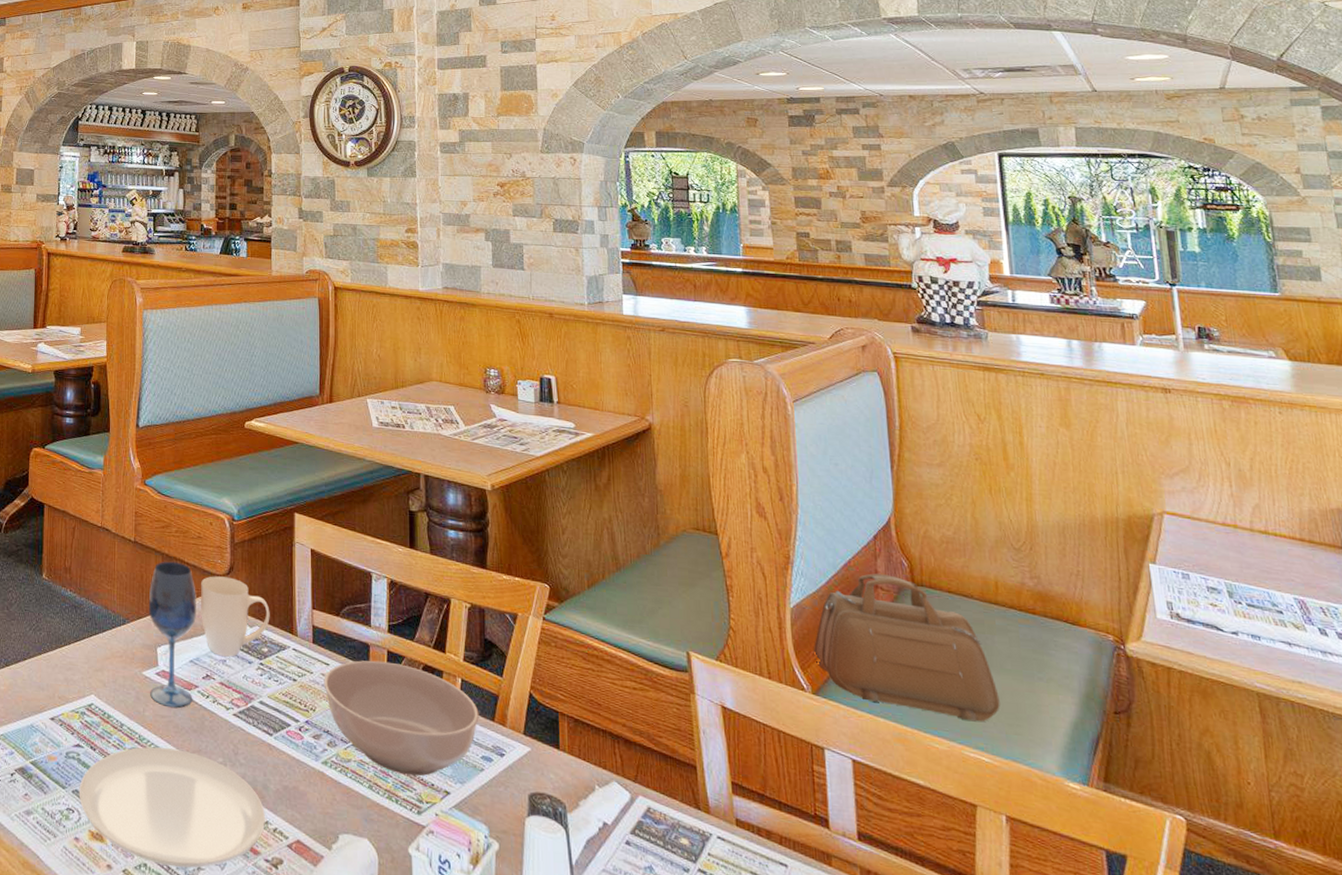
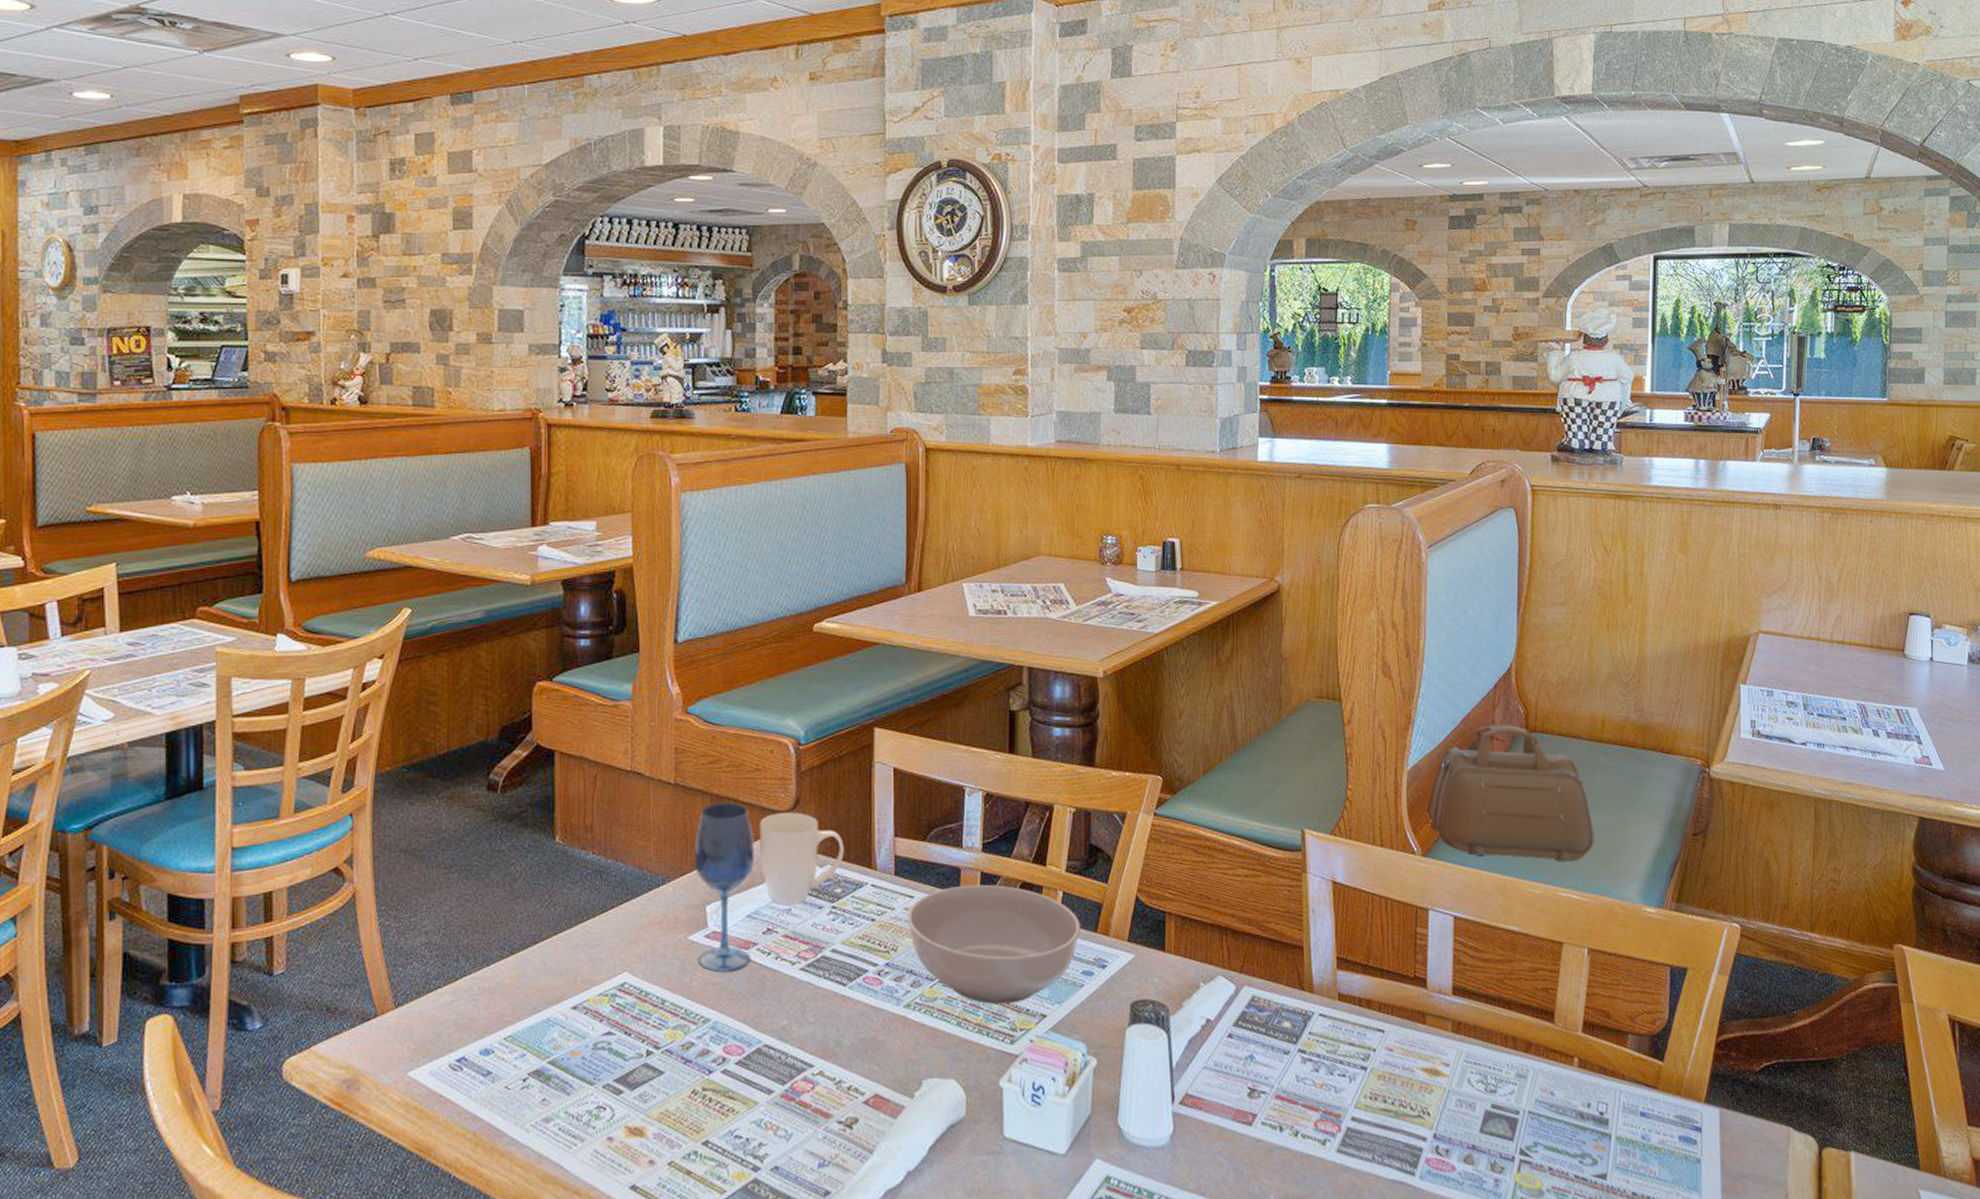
plate: present [79,746,265,869] -> none [611,1018,838,1150]

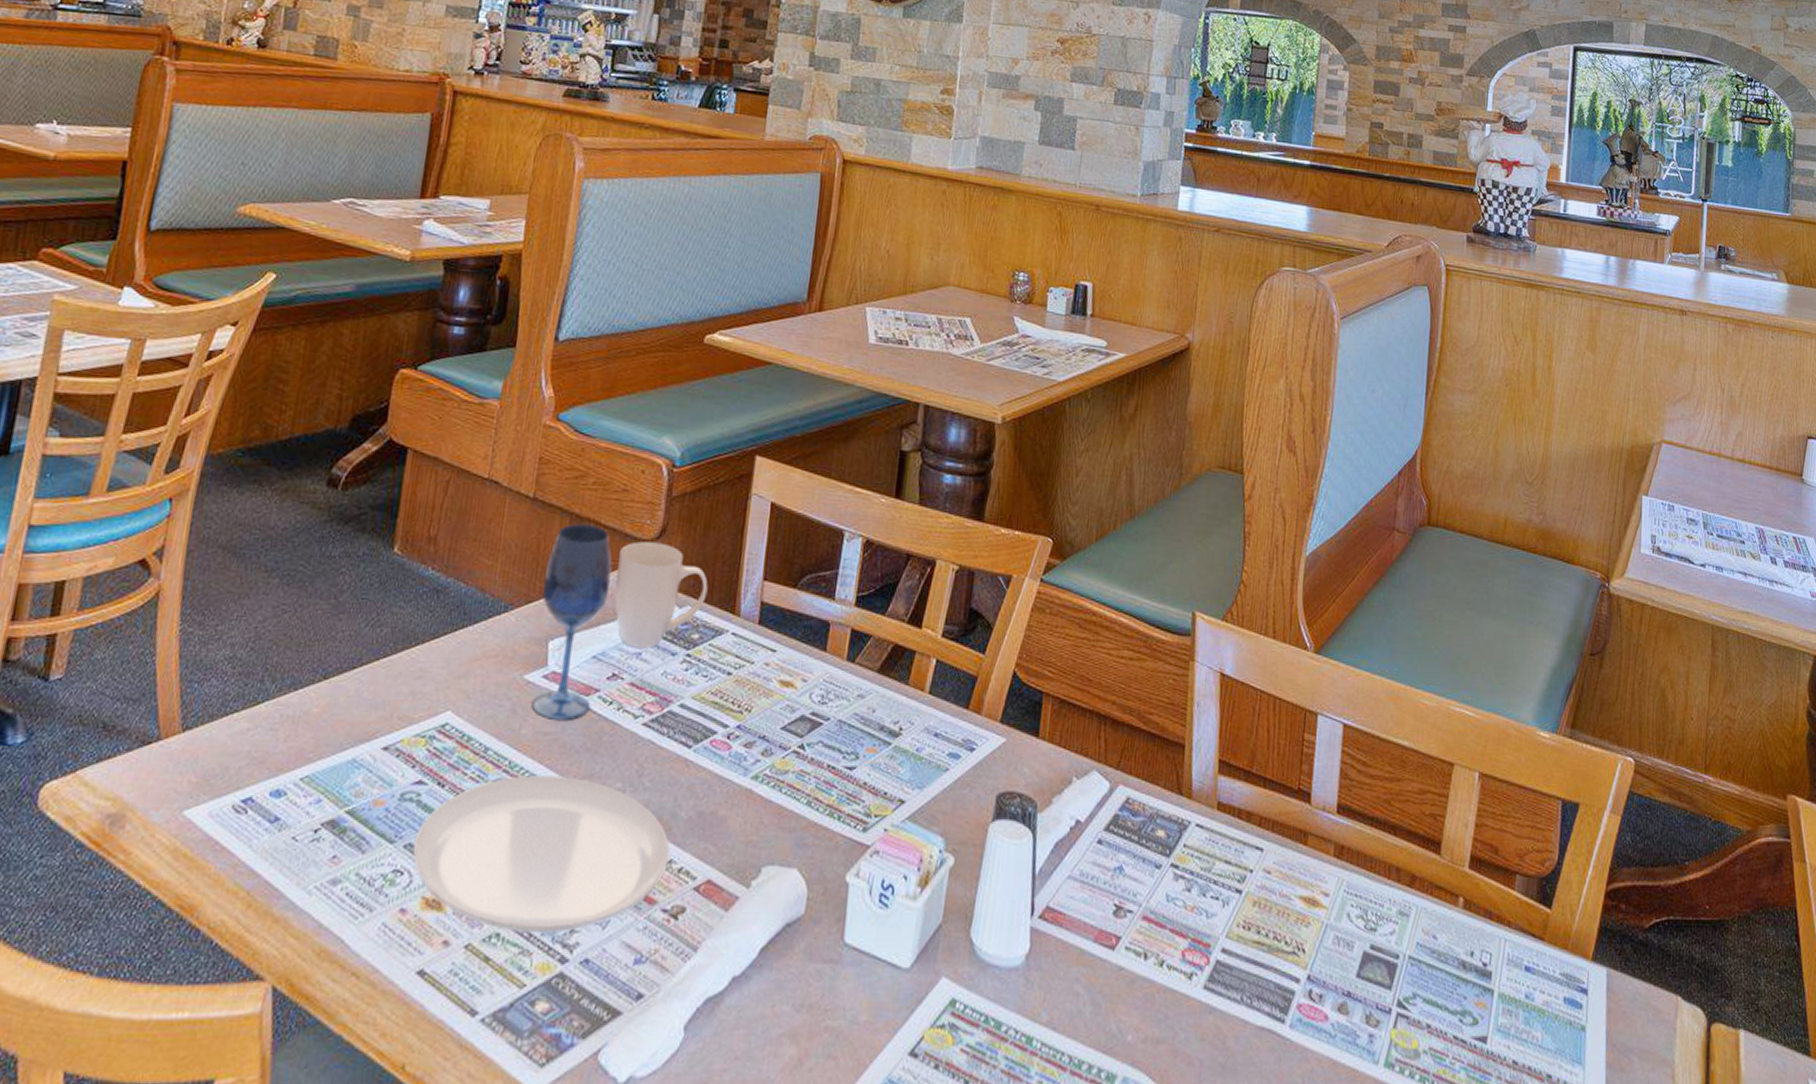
plate: none [611,1018,838,1150] -> present [412,775,670,933]
bowl: present [907,884,1081,1005] -> none [766,642,952,785]
handbag: present [1426,724,1594,862] -> none [1321,514,1491,673]

